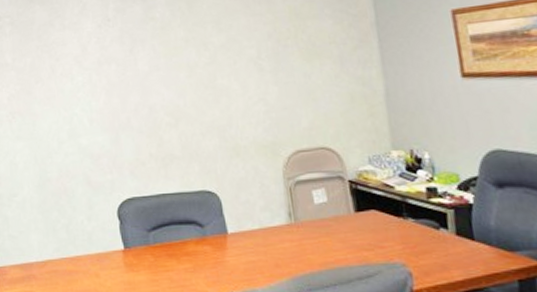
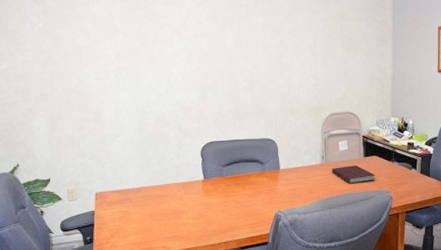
notebook: none [305,225,379,253] -> present [331,165,375,184]

